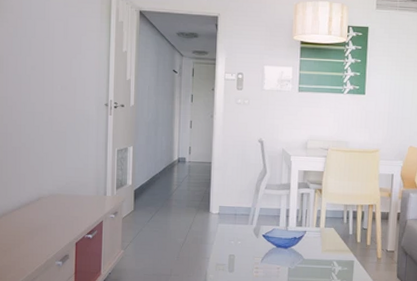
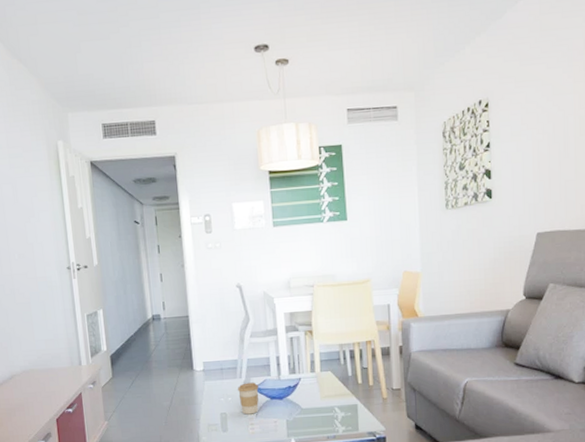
coffee cup: none [248,229,267,259] -> present [238,382,259,415]

